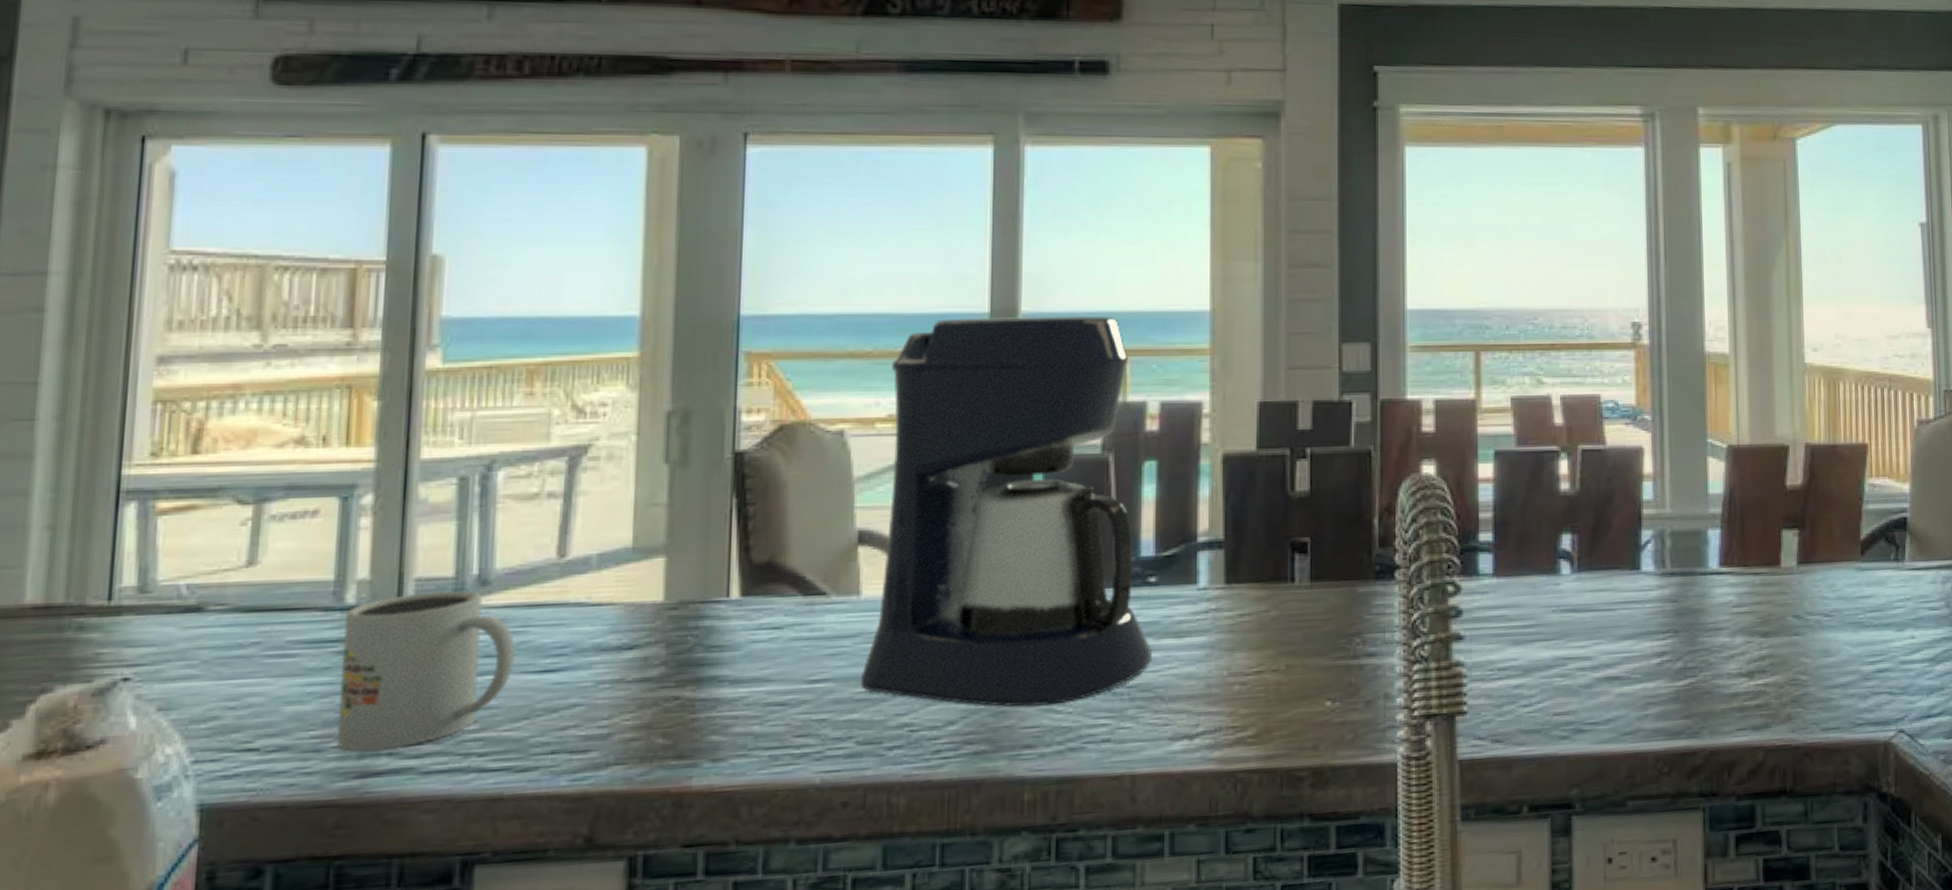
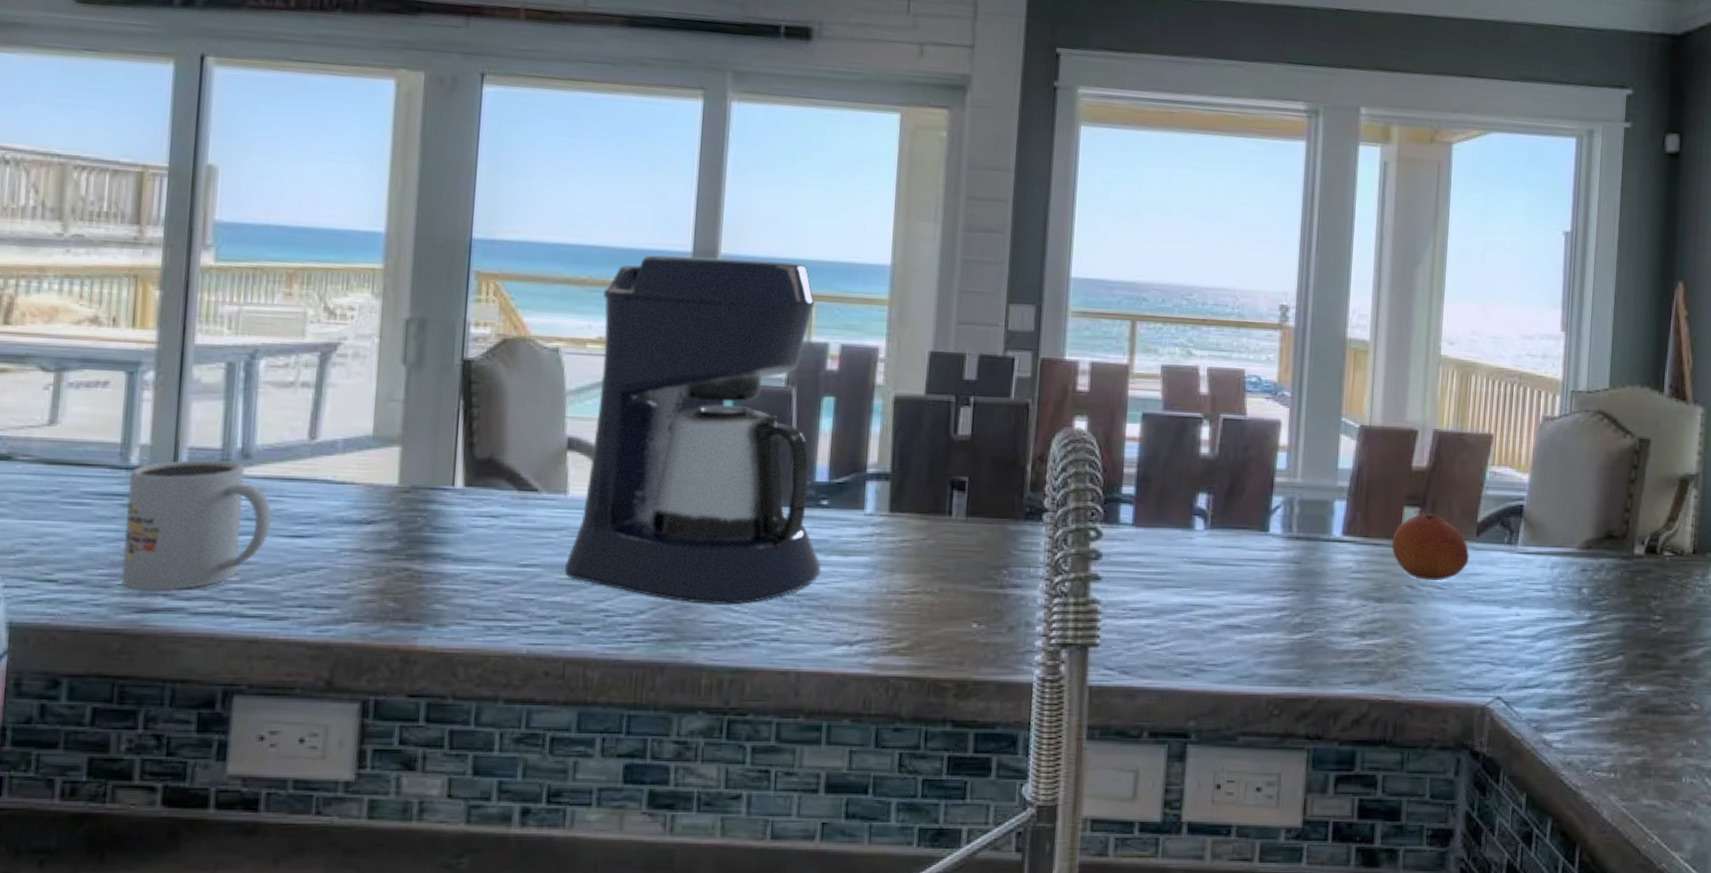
fruit: none [1772,534,1856,609] -> present [1391,512,1470,581]

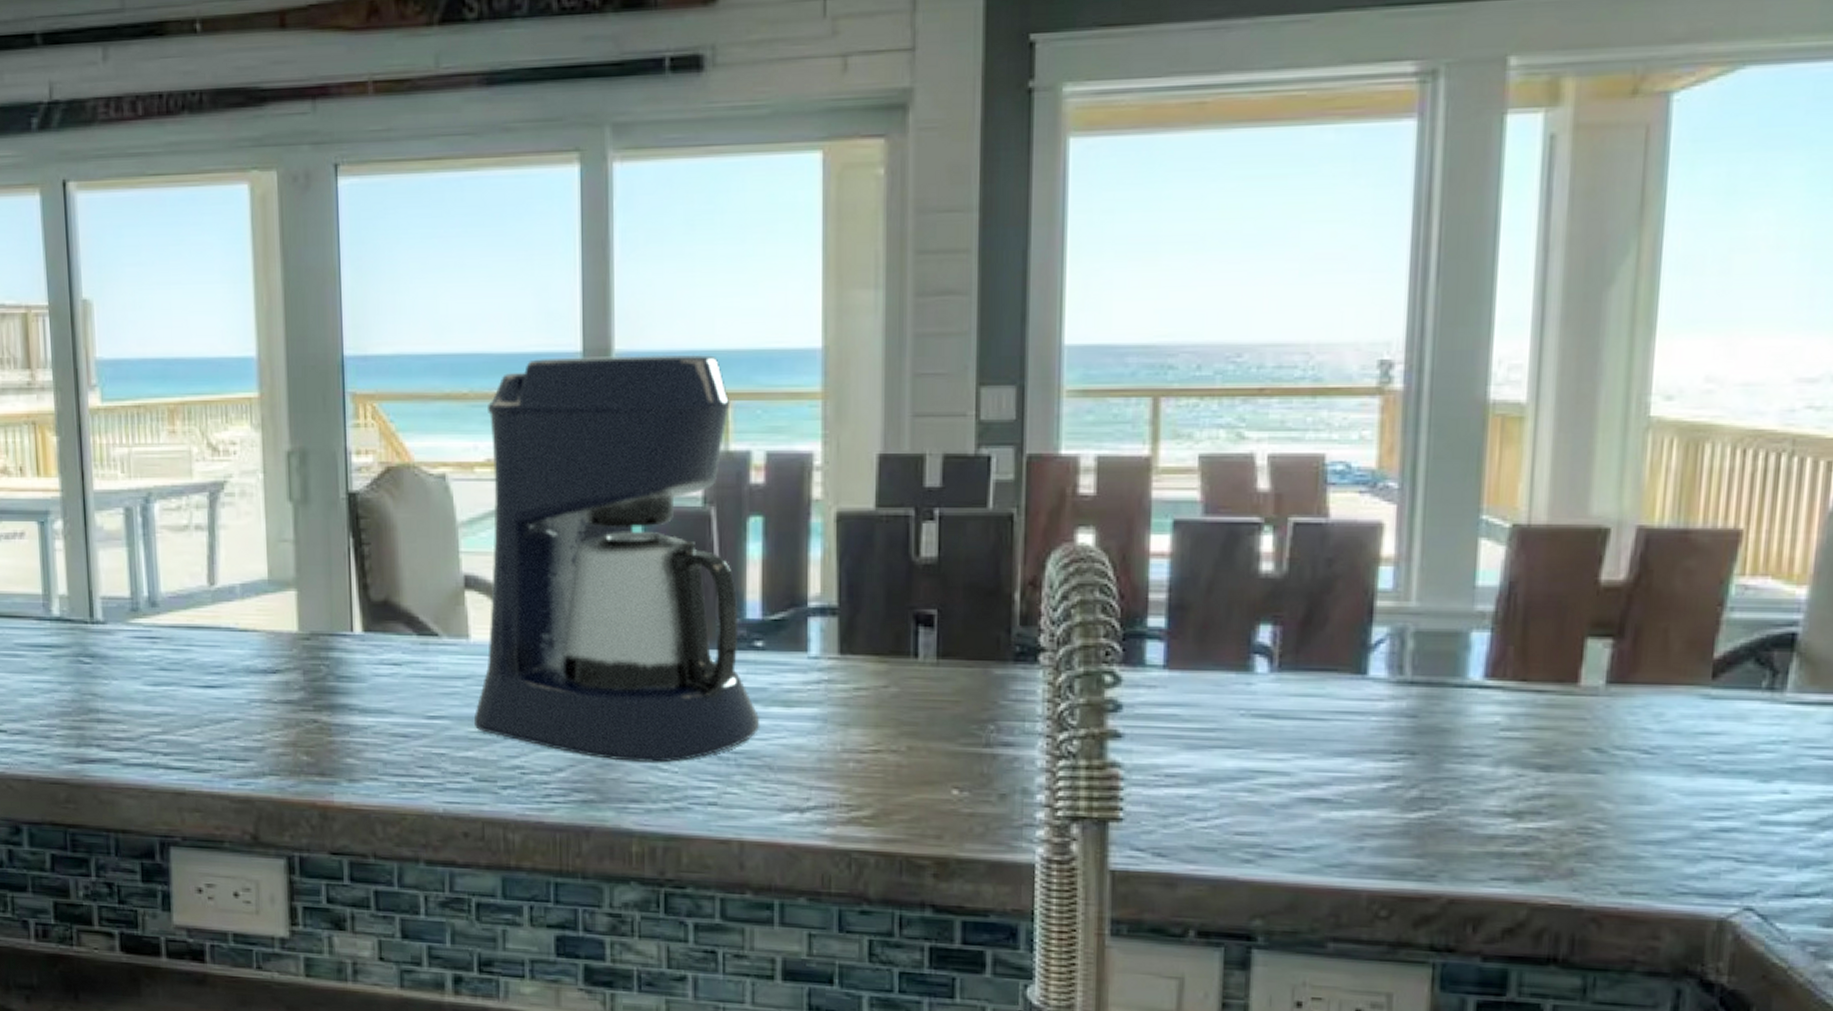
mug: present [121,459,271,591] -> none [53,608,183,742]
fruit: present [1391,512,1470,581] -> none [1565,645,1700,742]

